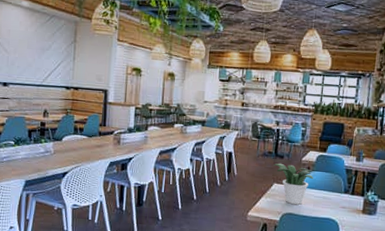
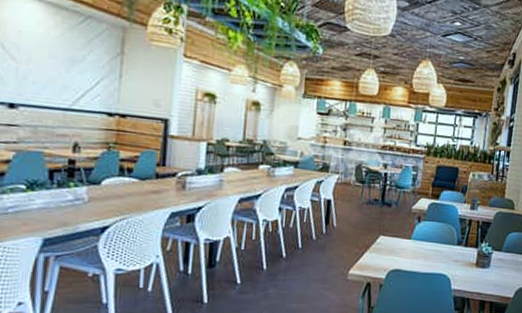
potted plant: present [273,163,314,205] -> none [379,212,425,259]

